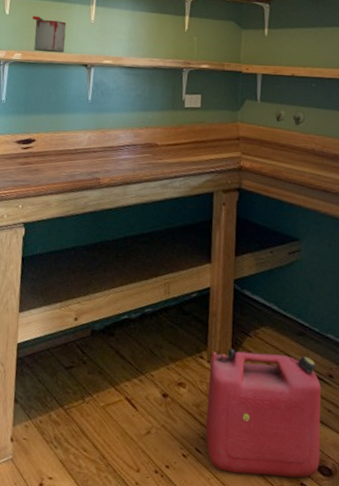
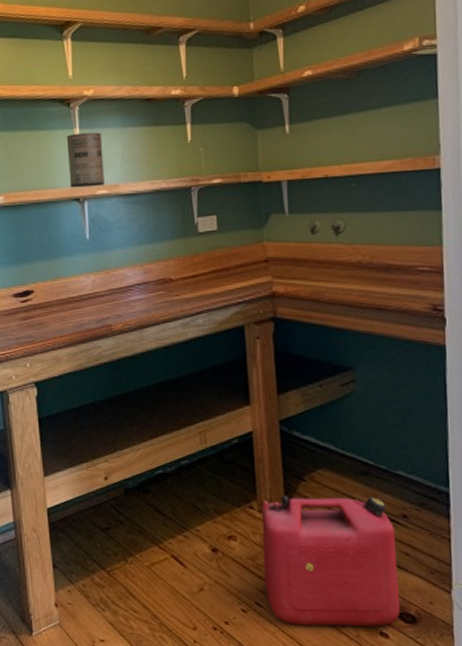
paint can: present [32,16,67,53] -> none [10,151,52,191]
paint can: none [80,9,114,57] -> present [66,132,105,188]

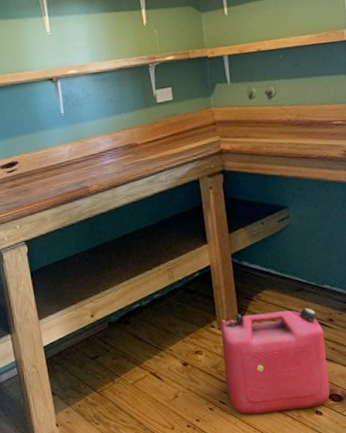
paint can: present [66,132,105,188] -> none [37,19,74,70]

